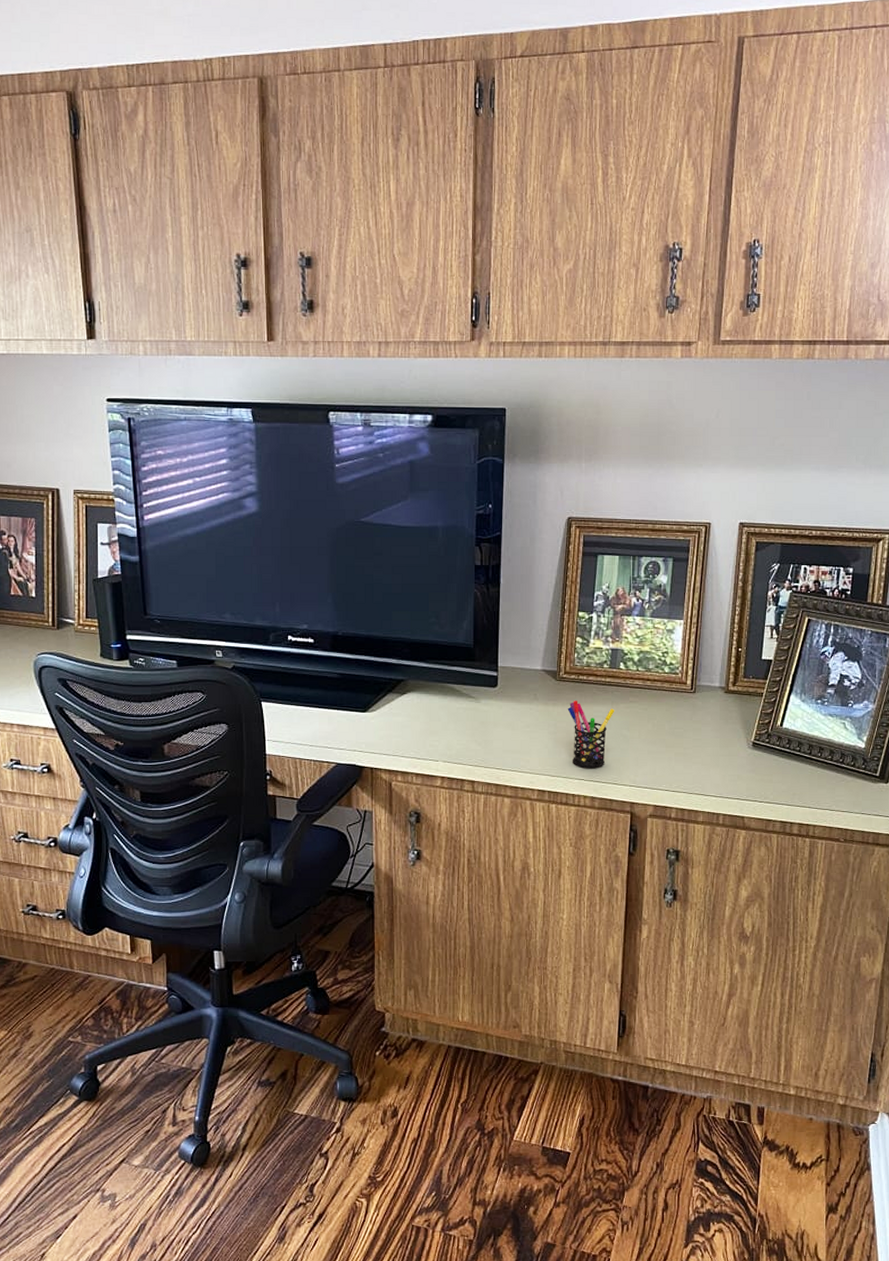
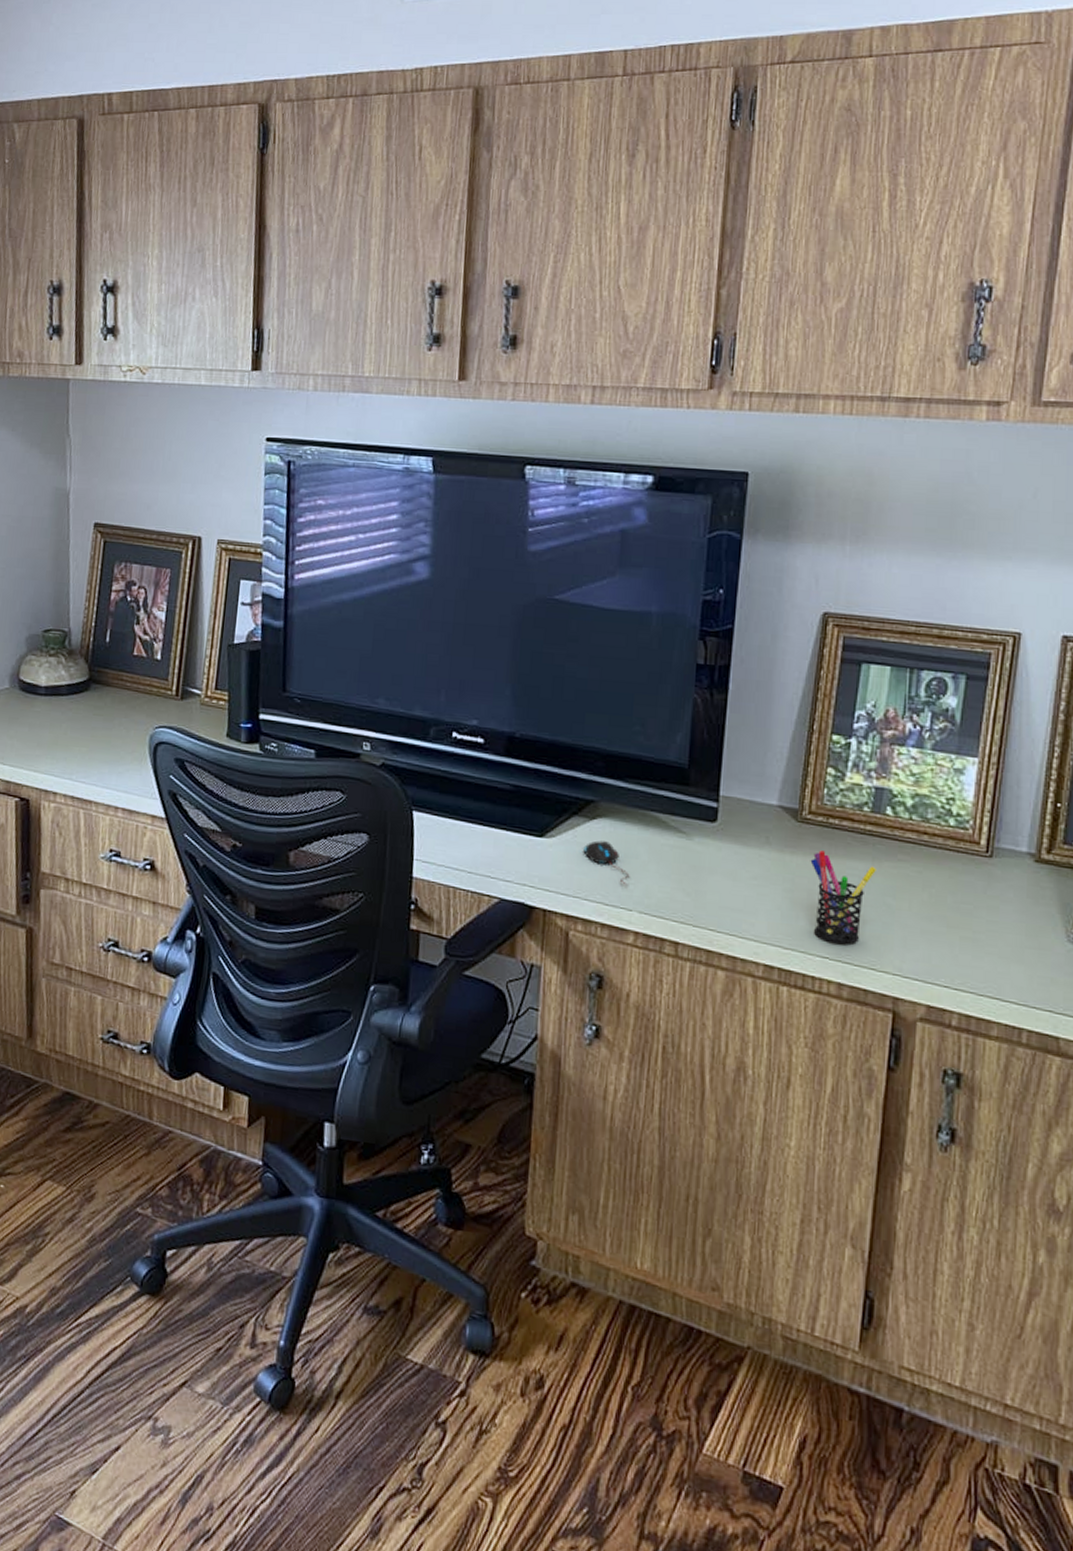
mouse: none [398,710,435,743] -> present [583,840,630,887]

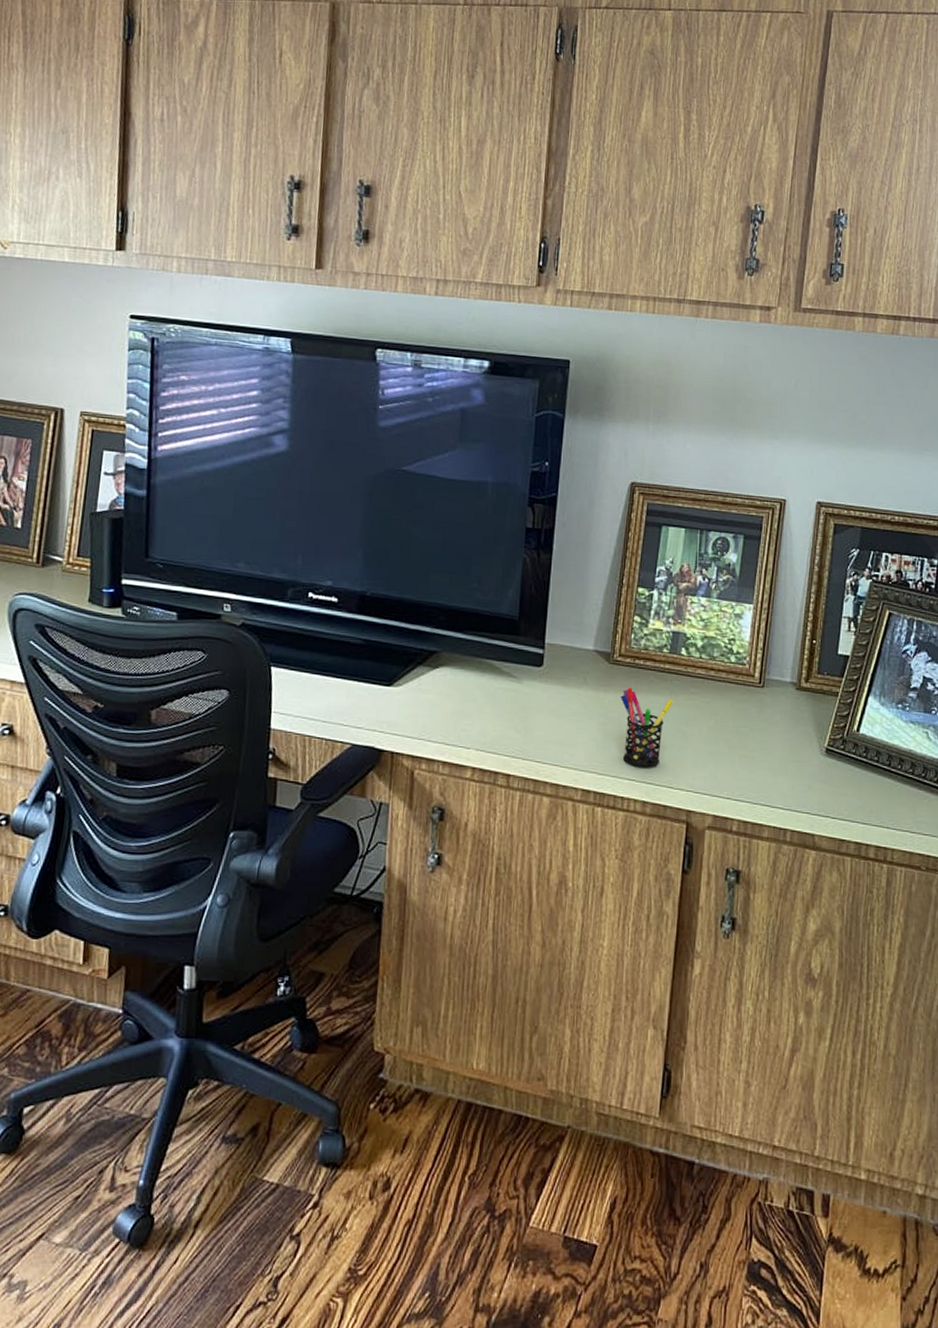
mouse: present [583,840,630,887] -> none [427,687,468,728]

